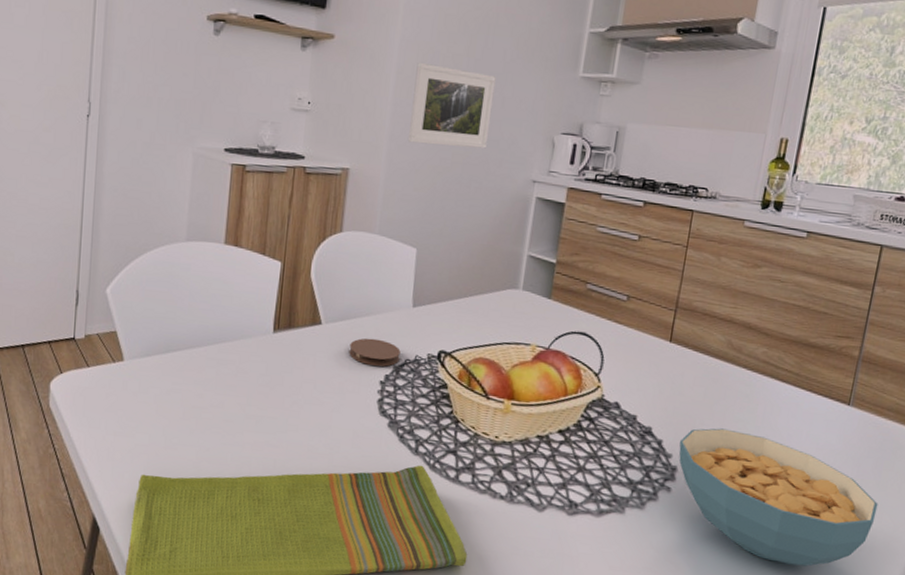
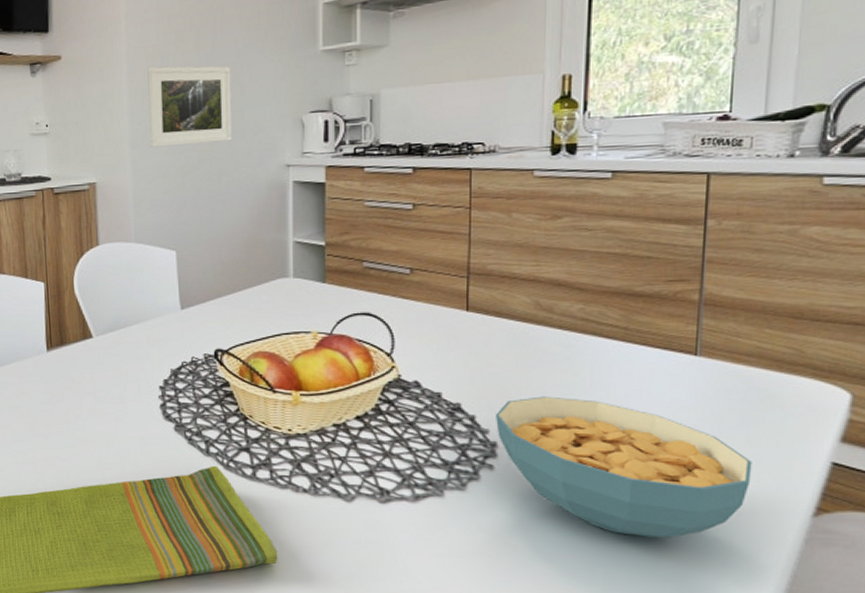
coaster: present [349,338,401,367] -> none [123,345,176,372]

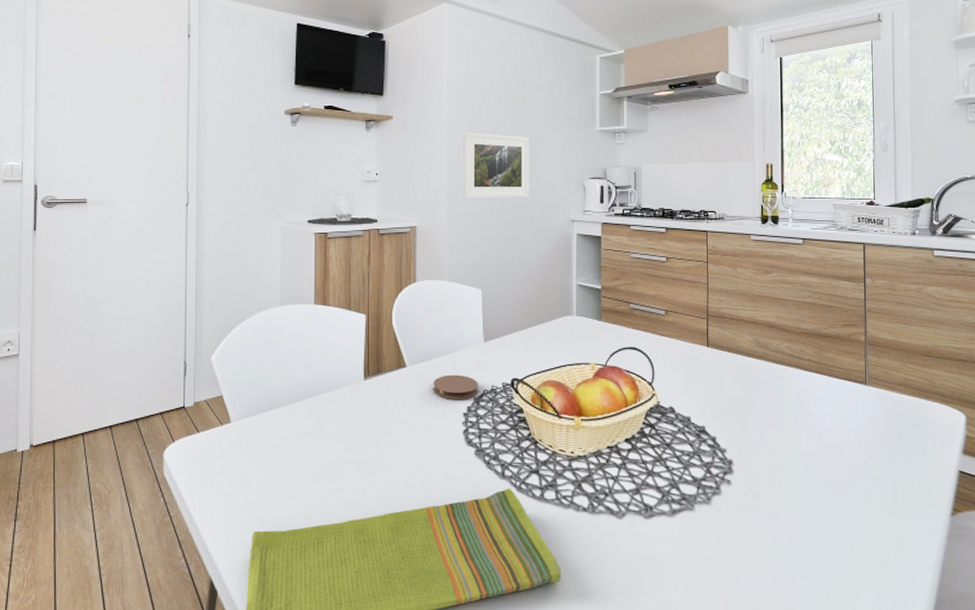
coaster: none [123,345,176,372] -> present [433,374,478,399]
cereal bowl: present [496,396,753,538] -> none [731,419,909,540]

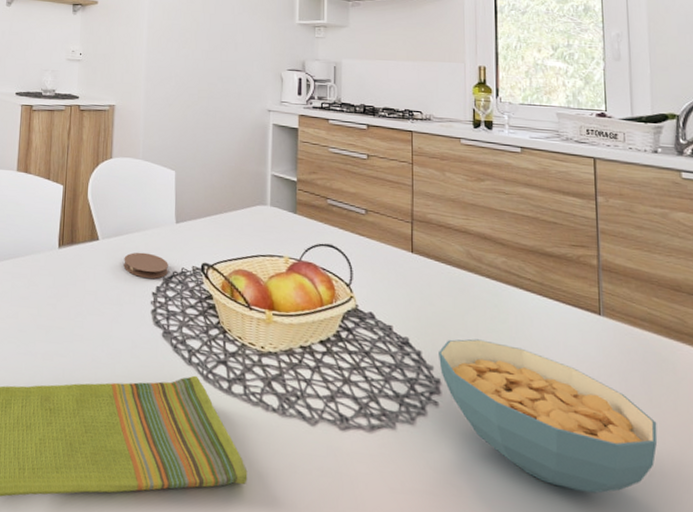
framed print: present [464,132,530,199] -> none [161,19,228,85]
cereal bowl: none [731,419,909,540] -> present [439,338,658,493]

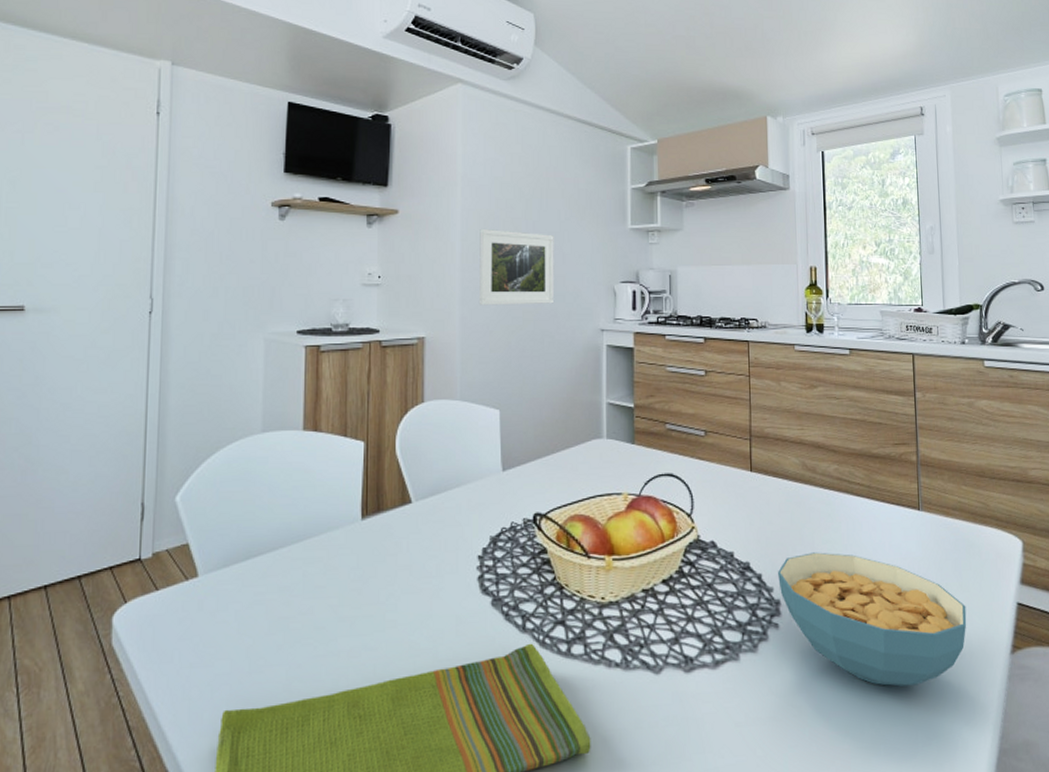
coaster: present [123,252,168,279] -> none [443,510,495,540]
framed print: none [161,19,228,85] -> present [480,229,555,305]

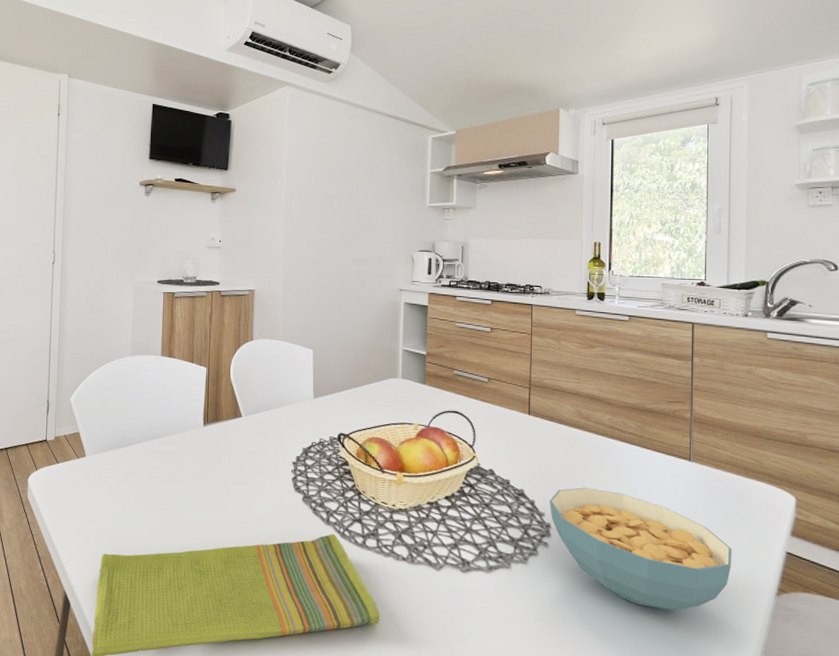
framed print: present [480,229,555,305] -> none [299,205,362,267]

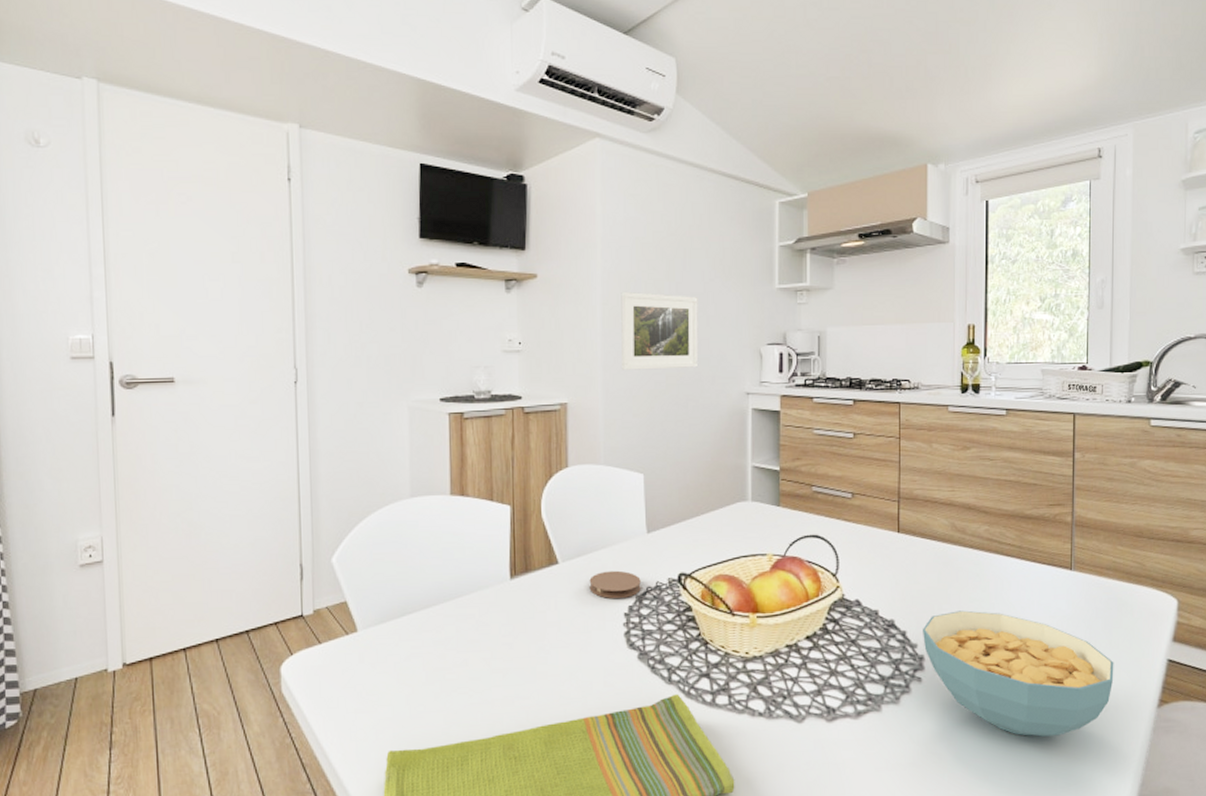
coaster: none [265,426,307,449] -> present [589,570,641,598]
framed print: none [299,205,362,267] -> present [621,292,699,370]

